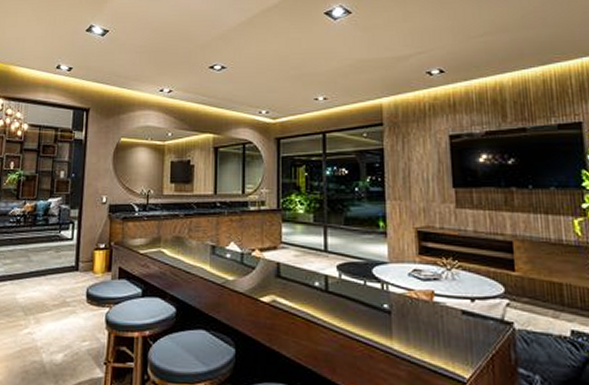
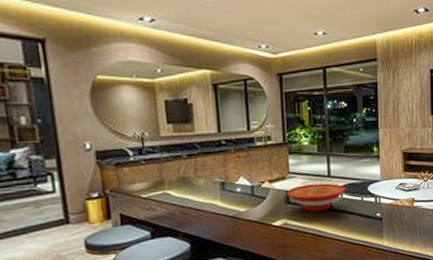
bowl: none [277,258,345,291] -> present [286,183,346,211]

